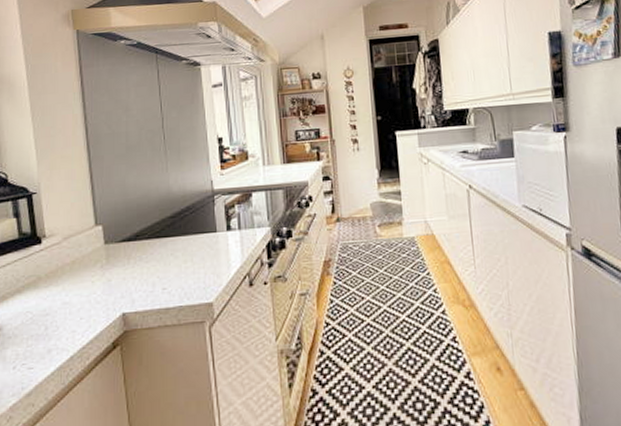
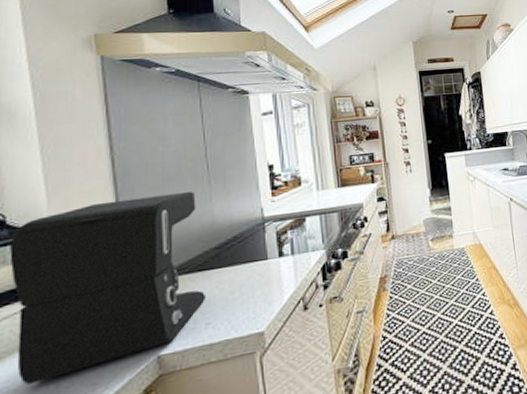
coffee maker: none [11,161,162,324] -> present [9,192,205,385]

